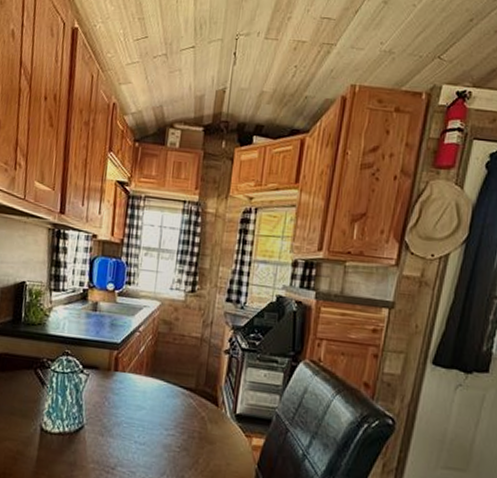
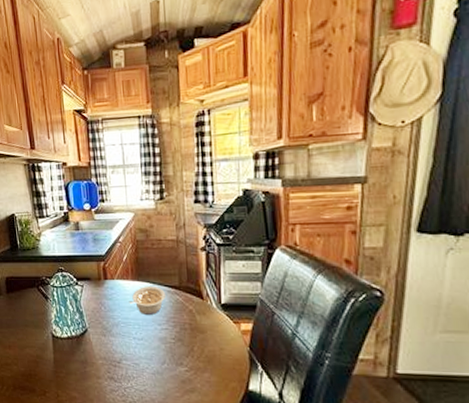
legume: none [137,384,180,418] -> present [129,286,166,316]

